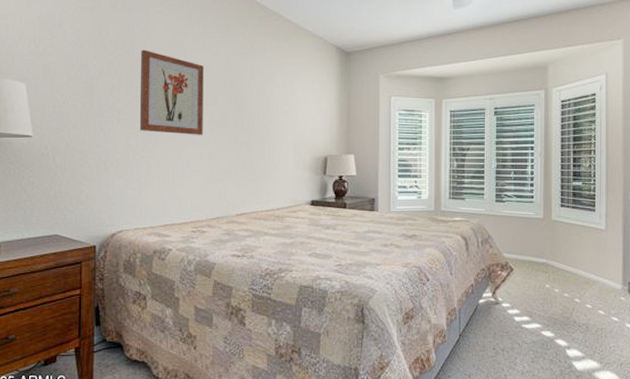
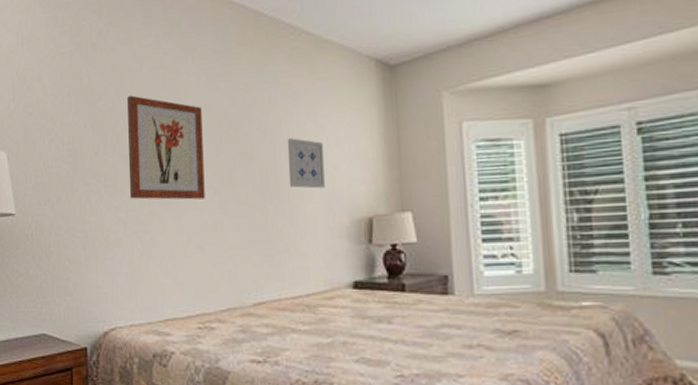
wall art: none [269,96,295,134] -> present [287,138,325,189]

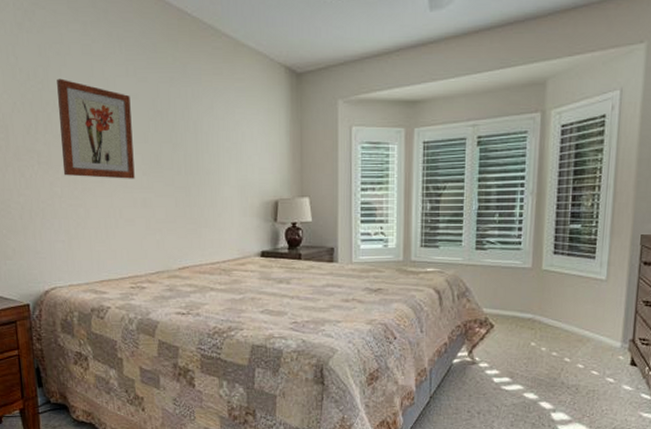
wall art: present [287,138,325,189] -> none [208,130,240,175]

